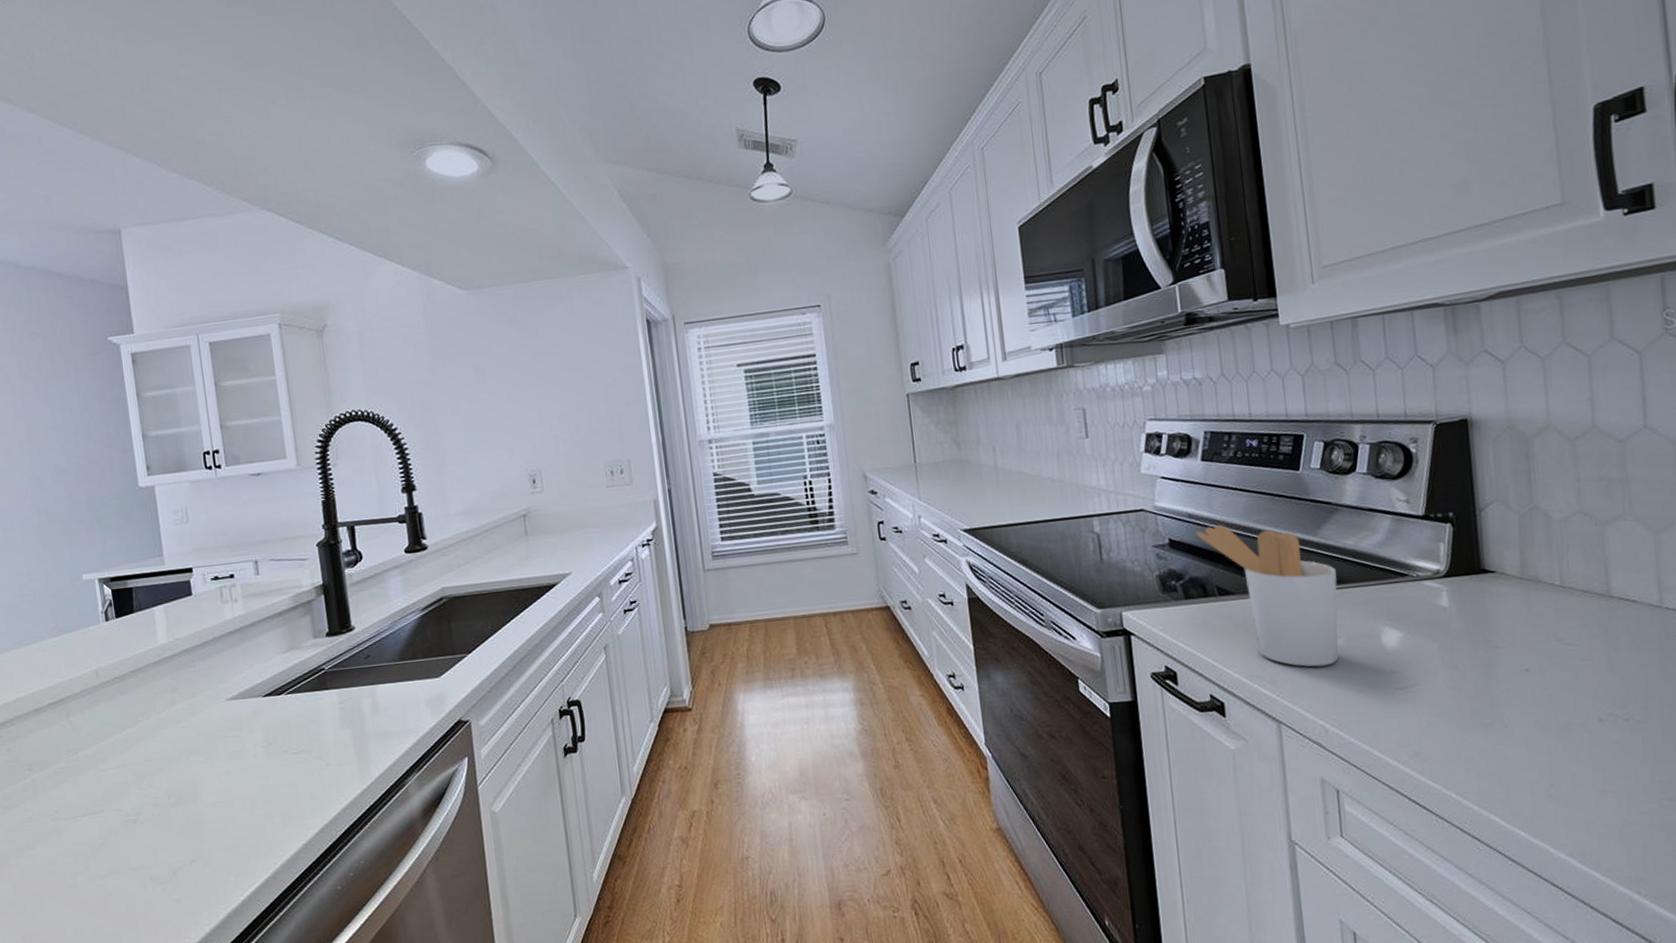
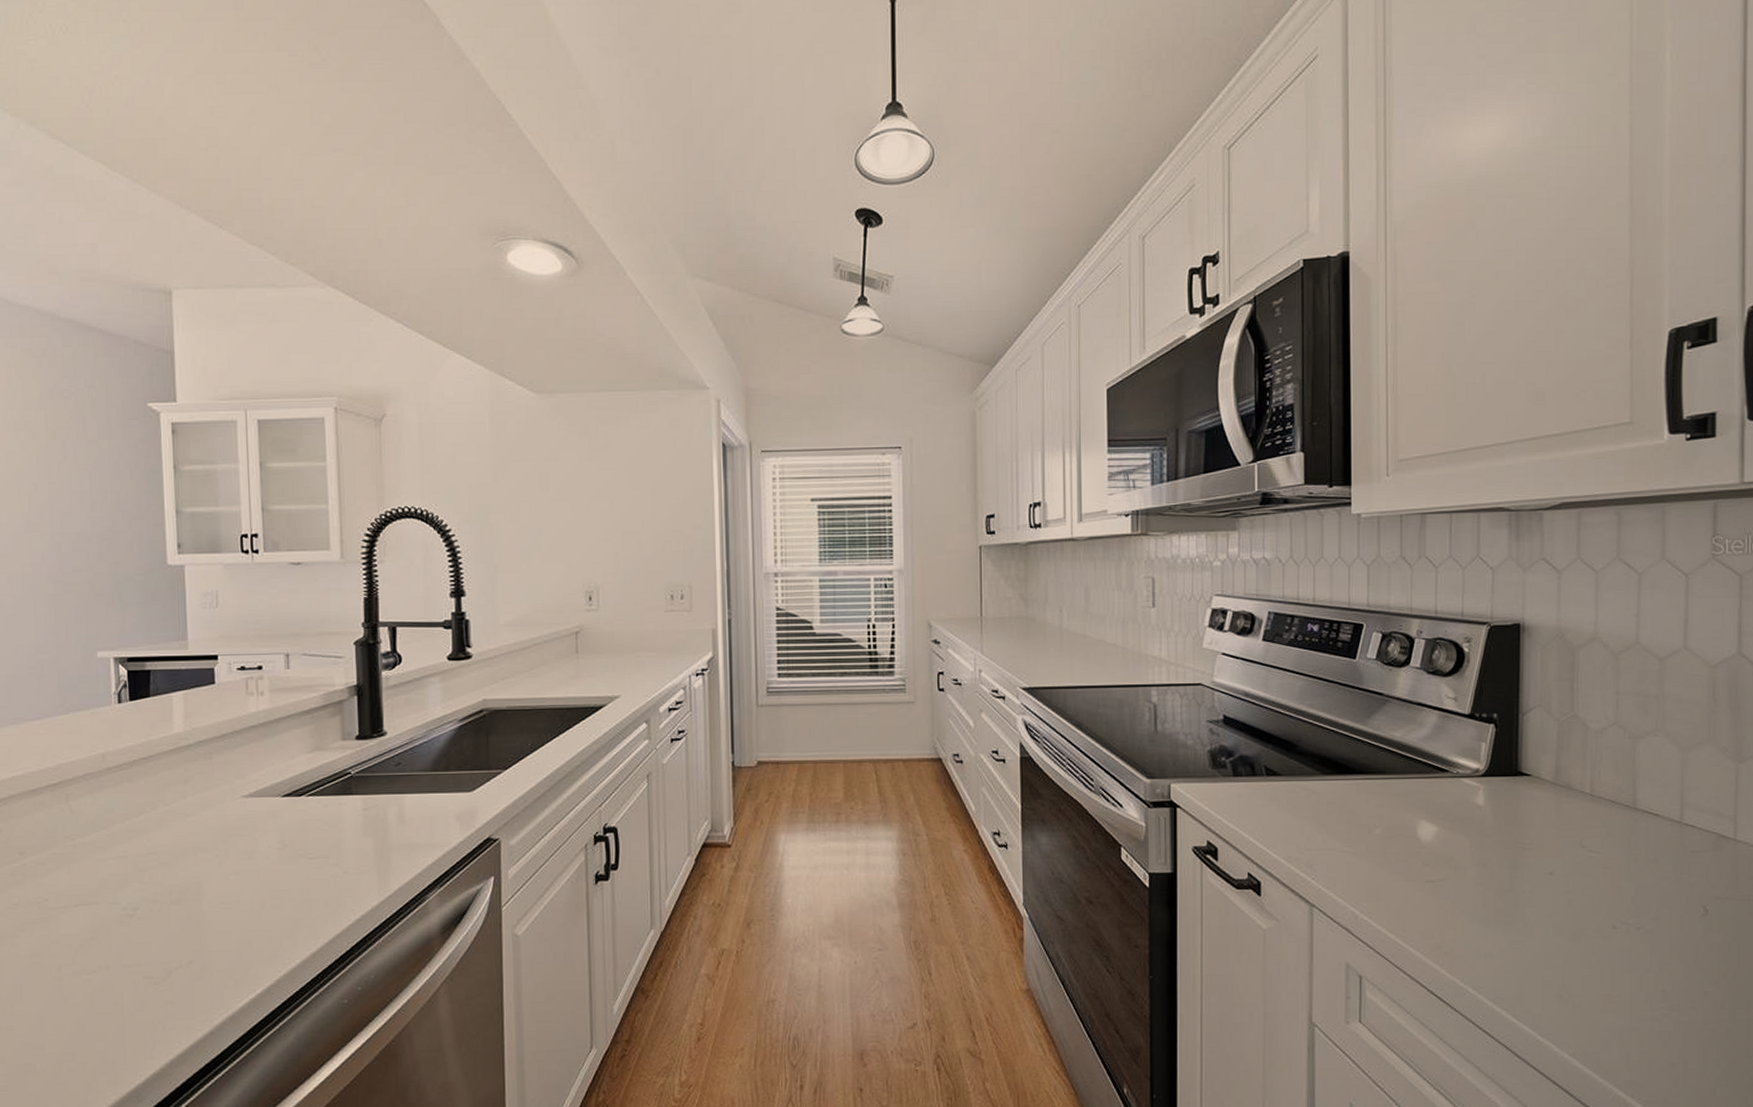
utensil holder: present [1196,524,1339,667] -> none [1250,705,1381,854]

